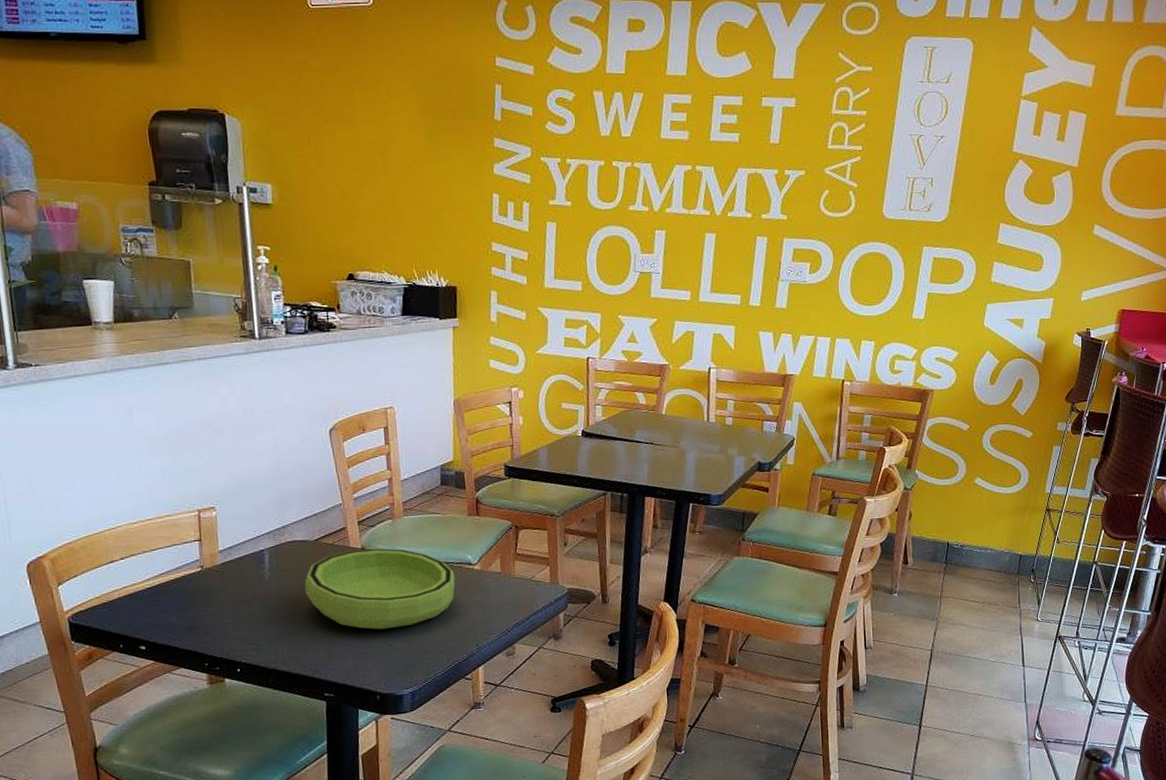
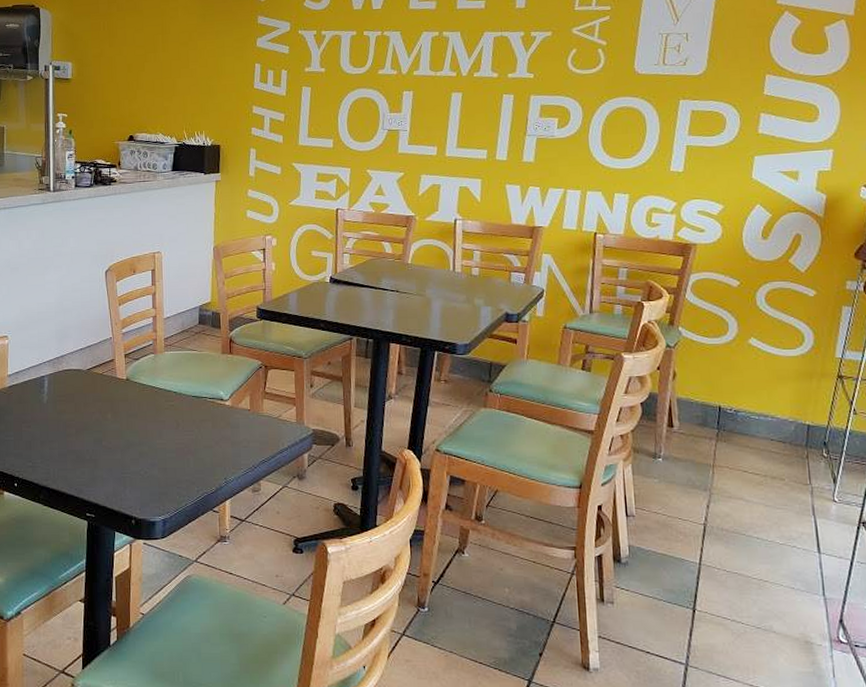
bowl: present [304,548,455,630] -> none [76,380,208,457]

